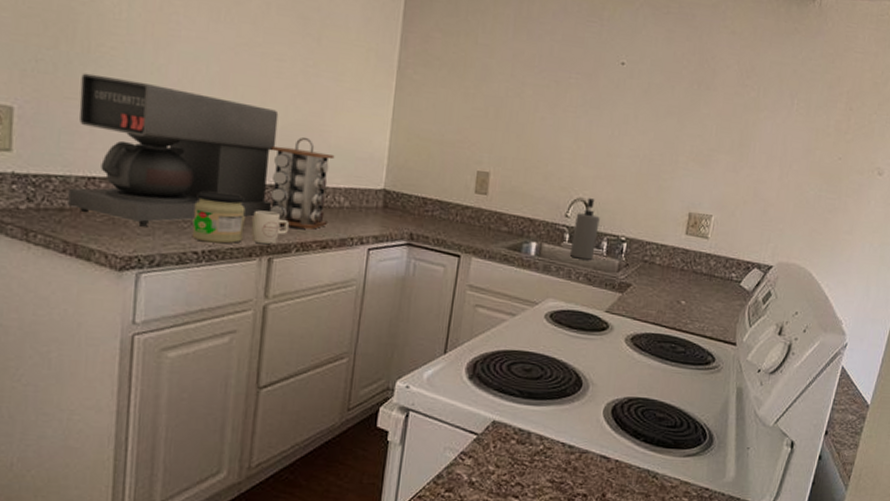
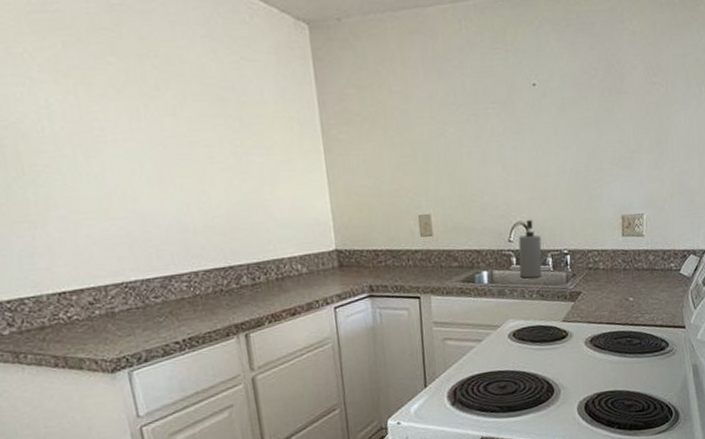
coffee maker: present [68,73,279,227] -> none [24,193,237,329]
jar: present [191,191,246,244] -> none [164,282,218,332]
mug: present [251,210,290,245] -> none [220,290,258,323]
spice rack: present [270,136,335,229] -> none [221,215,291,303]

